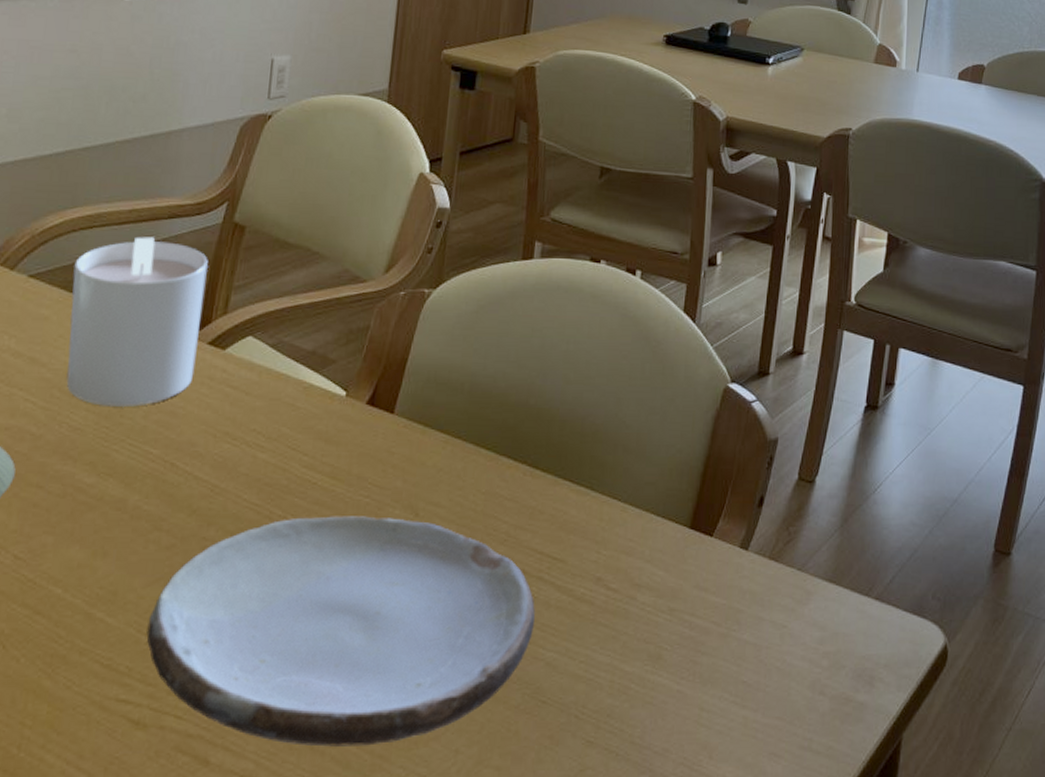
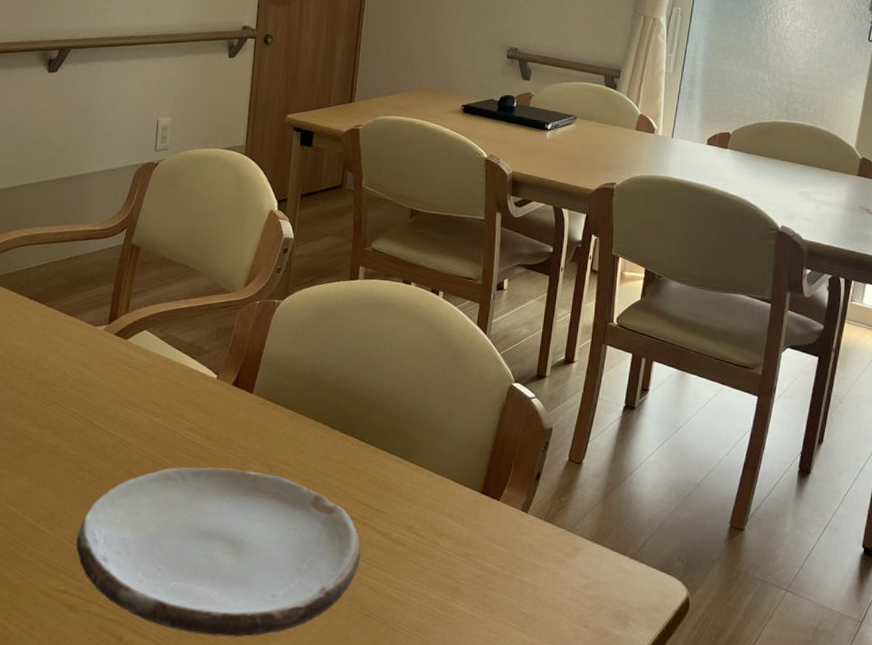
candle: present [66,236,208,407] -> none [14,253,114,379]

